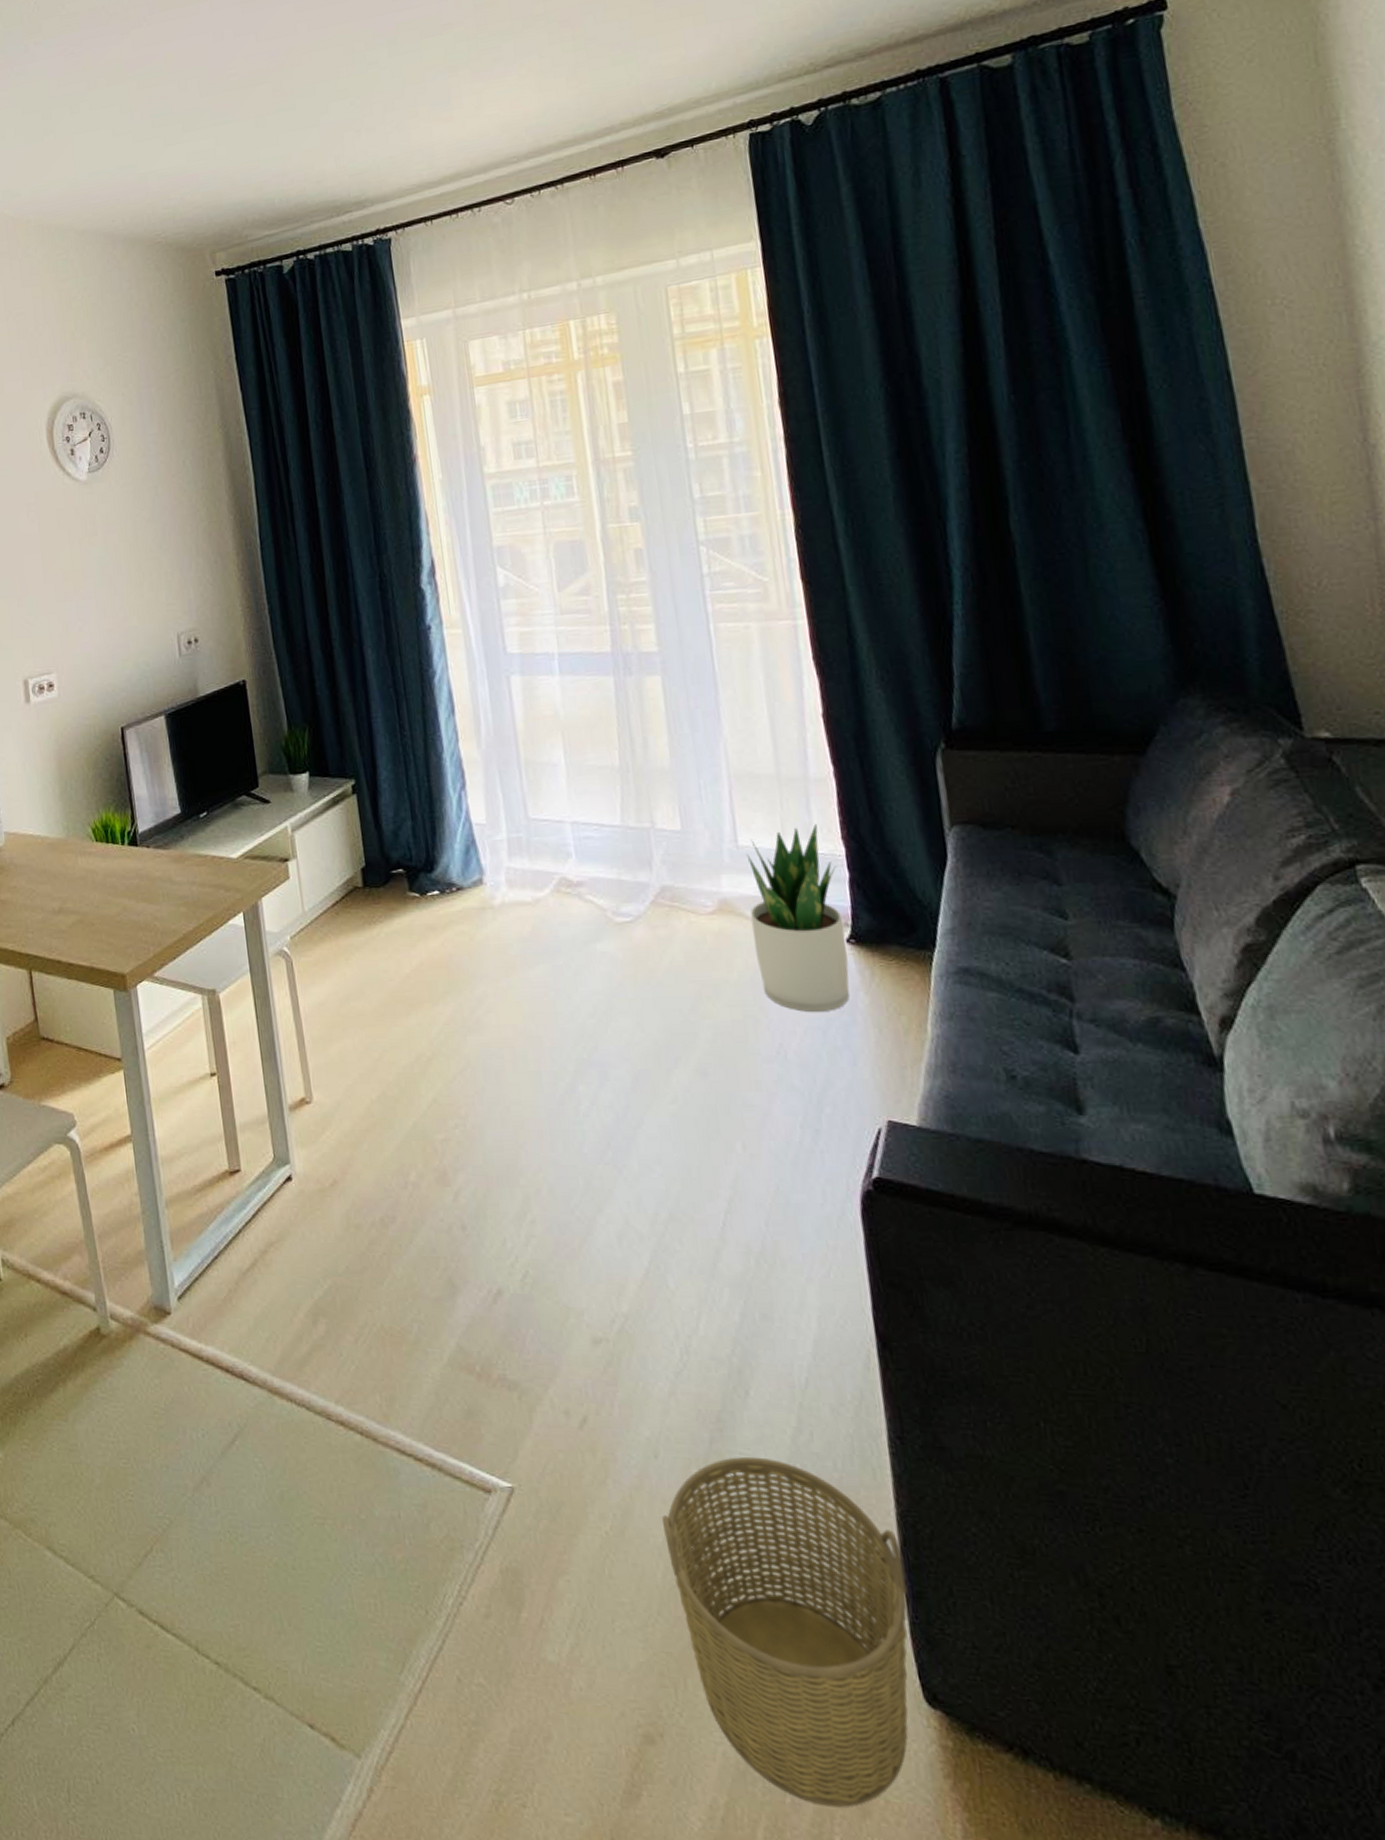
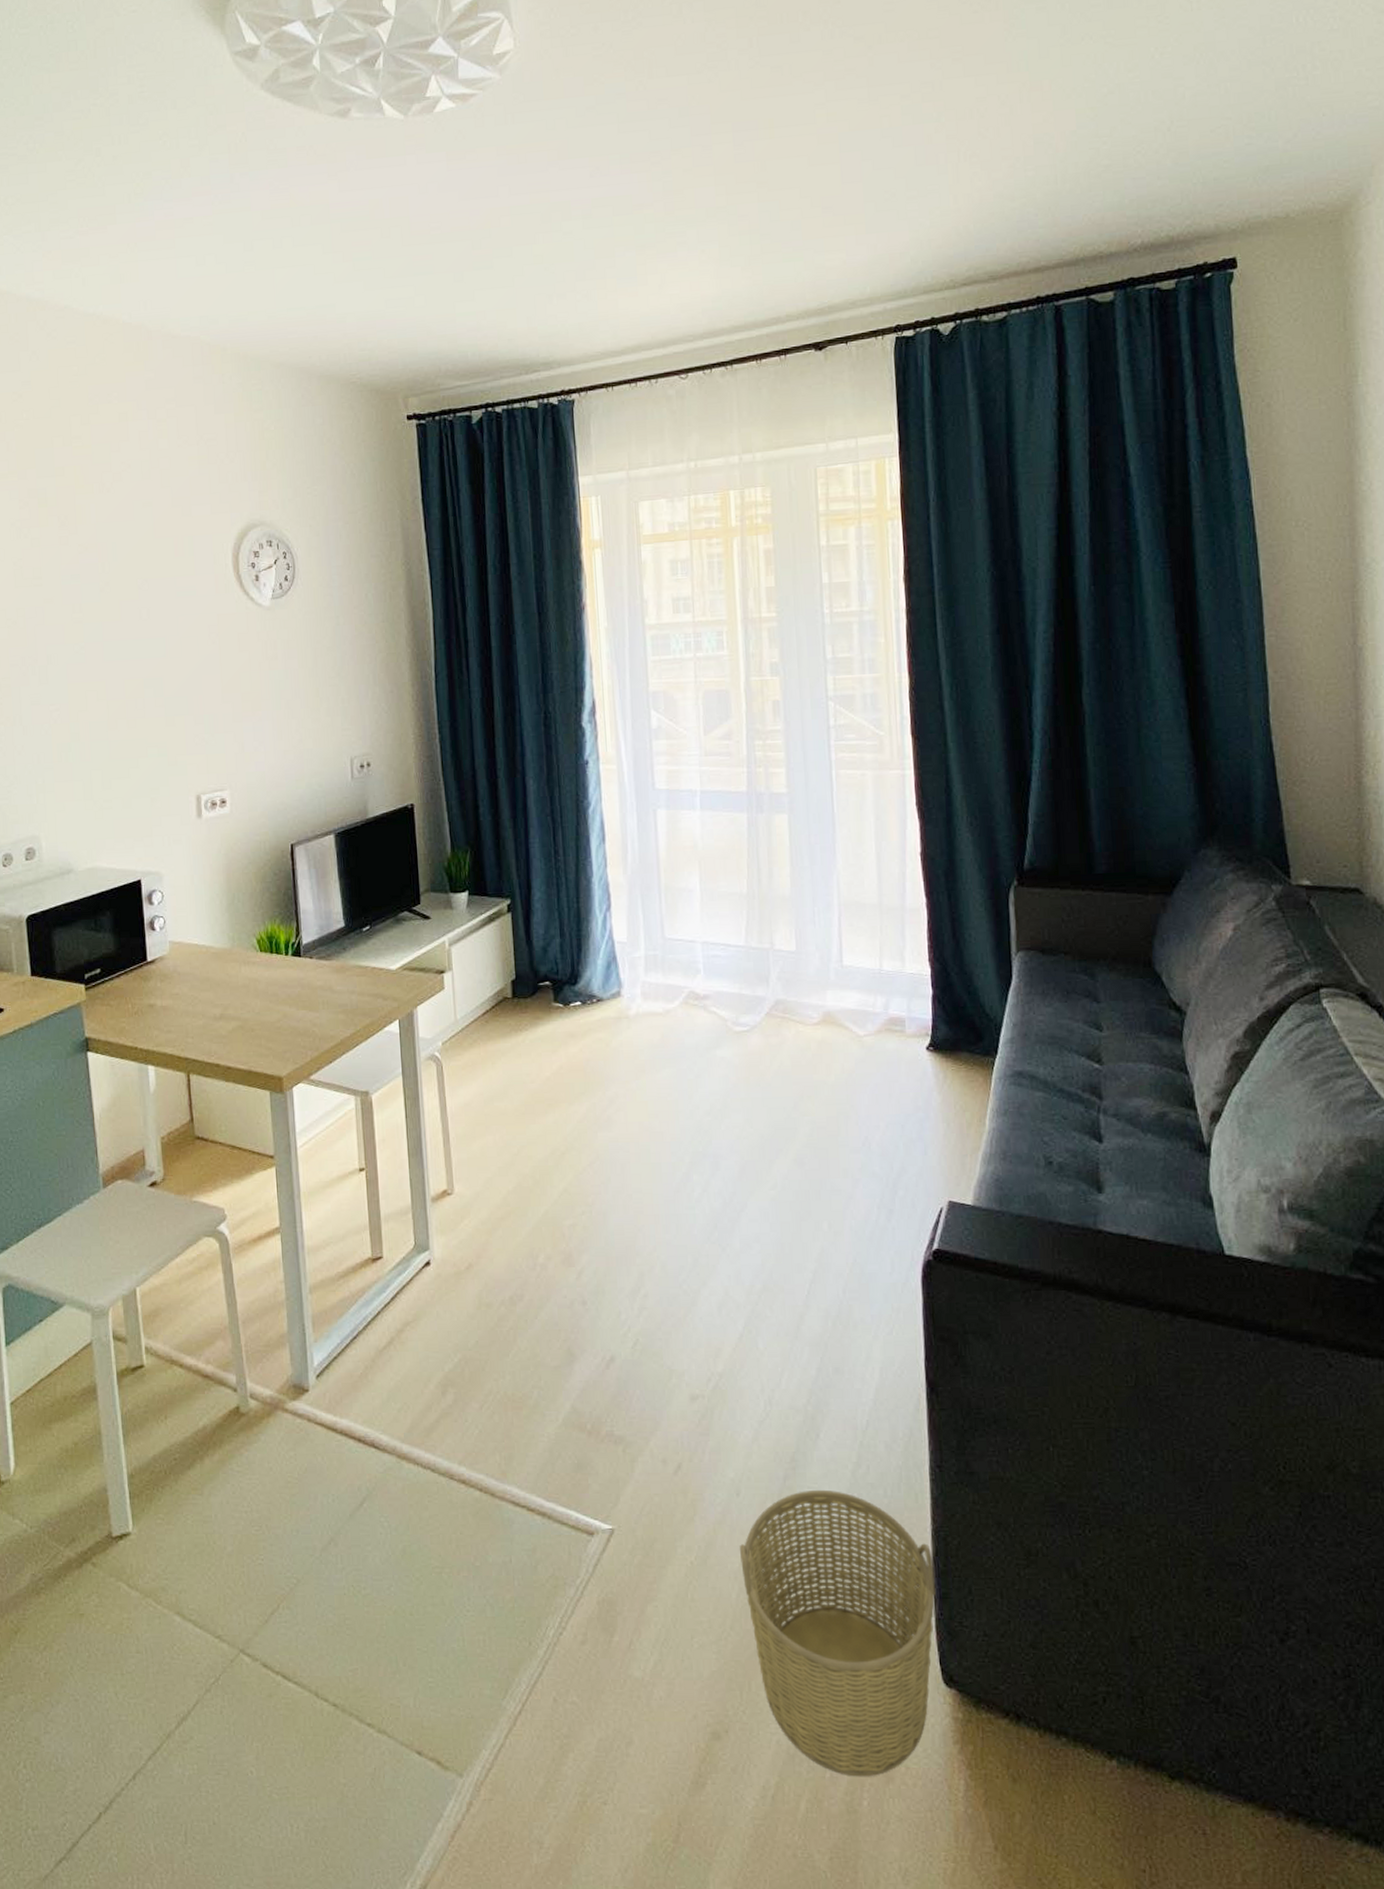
planter: present [746,824,850,1012] -> none [848,948,926,1109]

